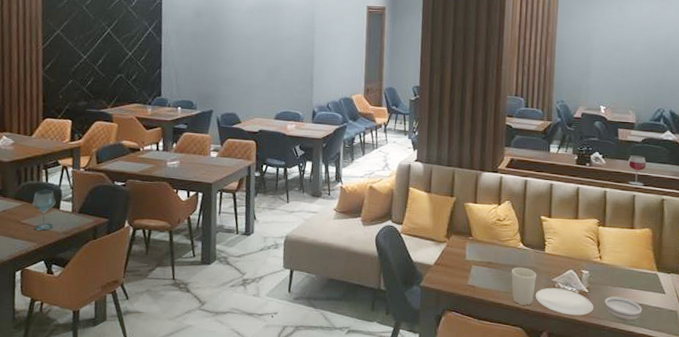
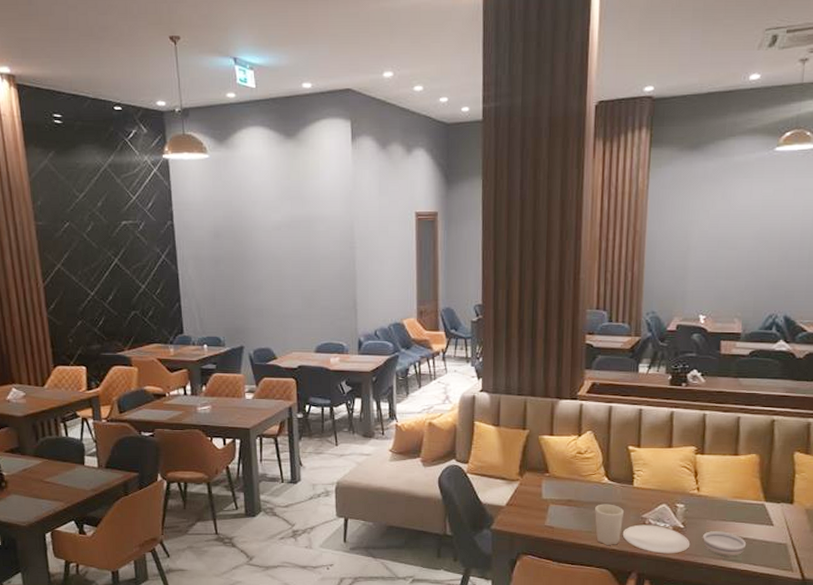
wine glass: present [32,189,56,231] -> none [54,445,80,489]
wineglass: present [628,155,647,186] -> none [732,371,755,406]

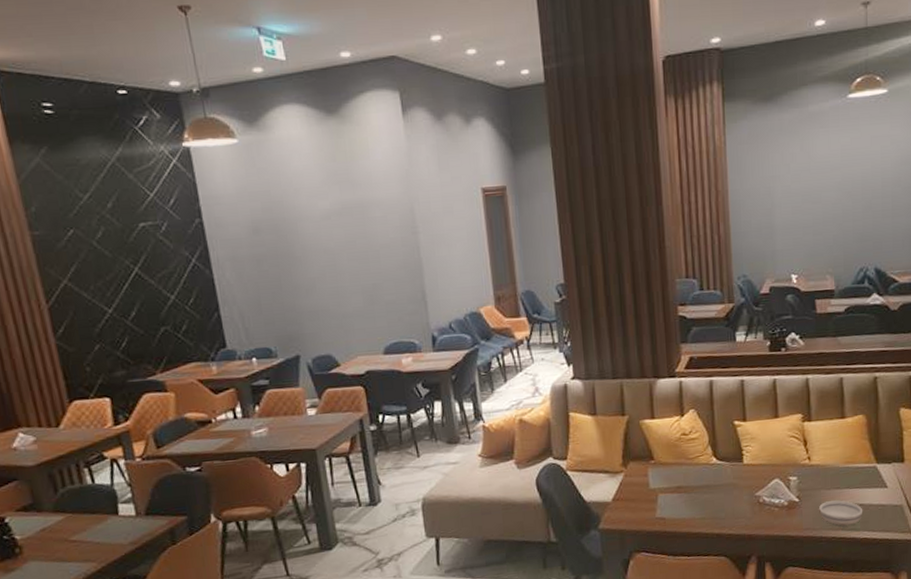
cup: present [595,504,625,546] -> none [706,485,737,531]
plate: present [622,524,691,554] -> none [737,502,808,533]

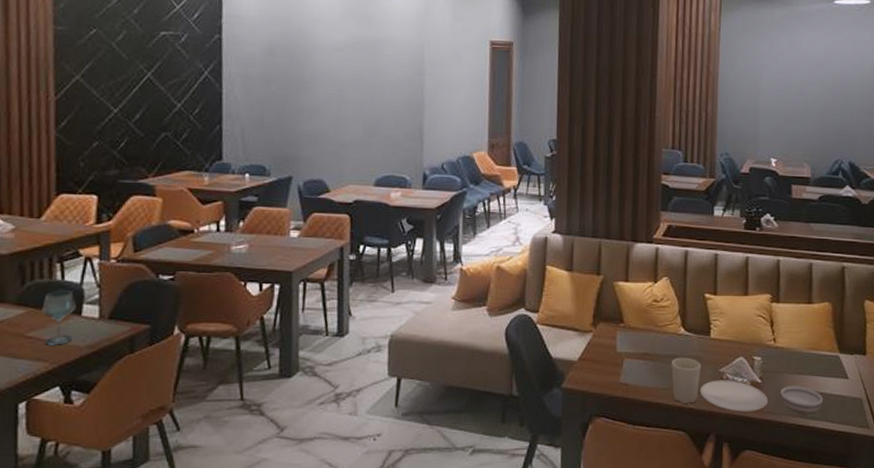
wine glass: none [79,492,114,547] -> present [41,290,76,346]
cup: none [706,485,737,531] -> present [671,357,702,405]
plate: none [737,502,808,533] -> present [700,380,769,412]

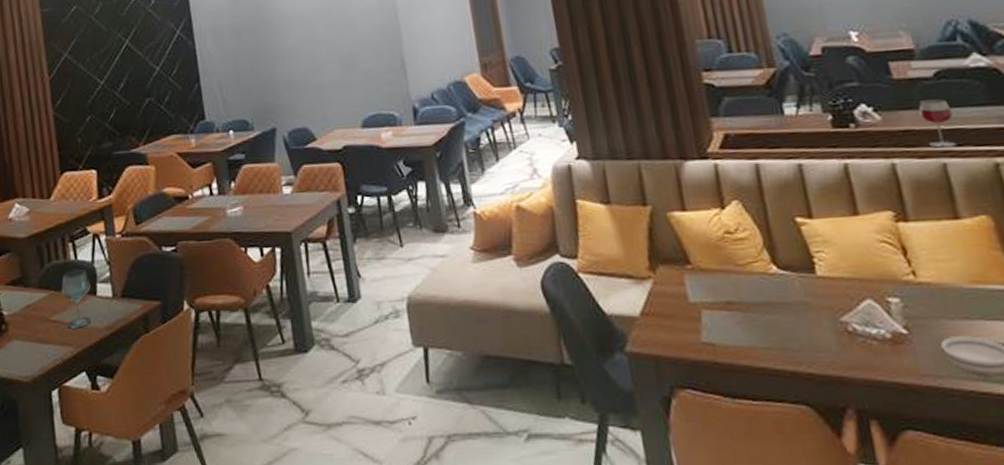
cup: present [671,357,702,405] -> none [768,304,816,369]
plate: present [700,380,769,412] -> none [817,332,926,377]
wineglass: none [803,216,824,252] -> present [918,99,958,148]

